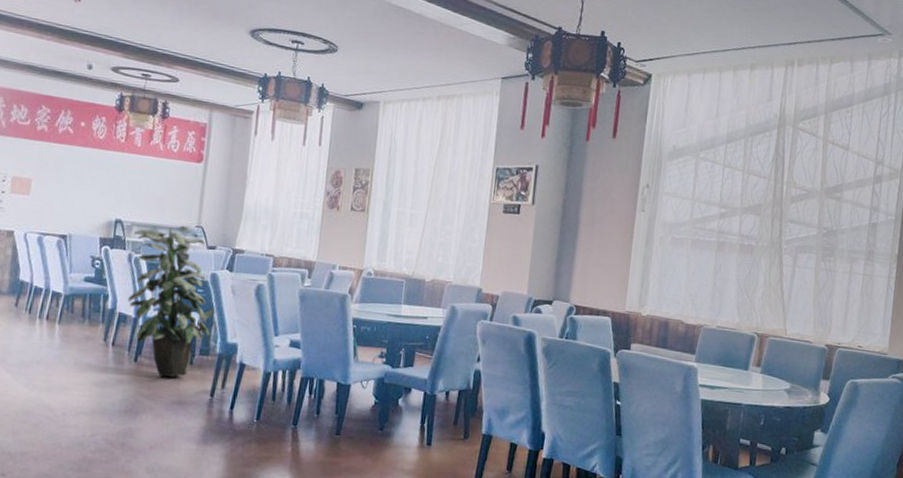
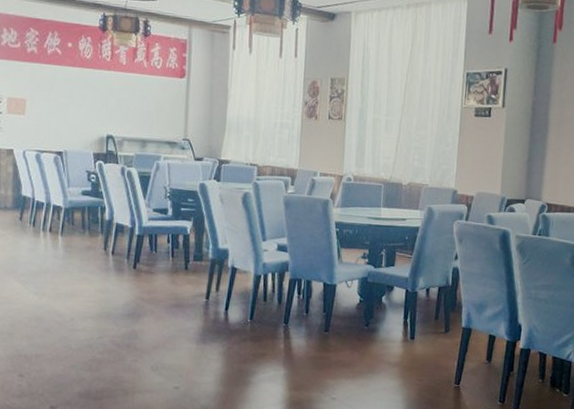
indoor plant: present [127,225,217,378] -> none [123,138,207,283]

